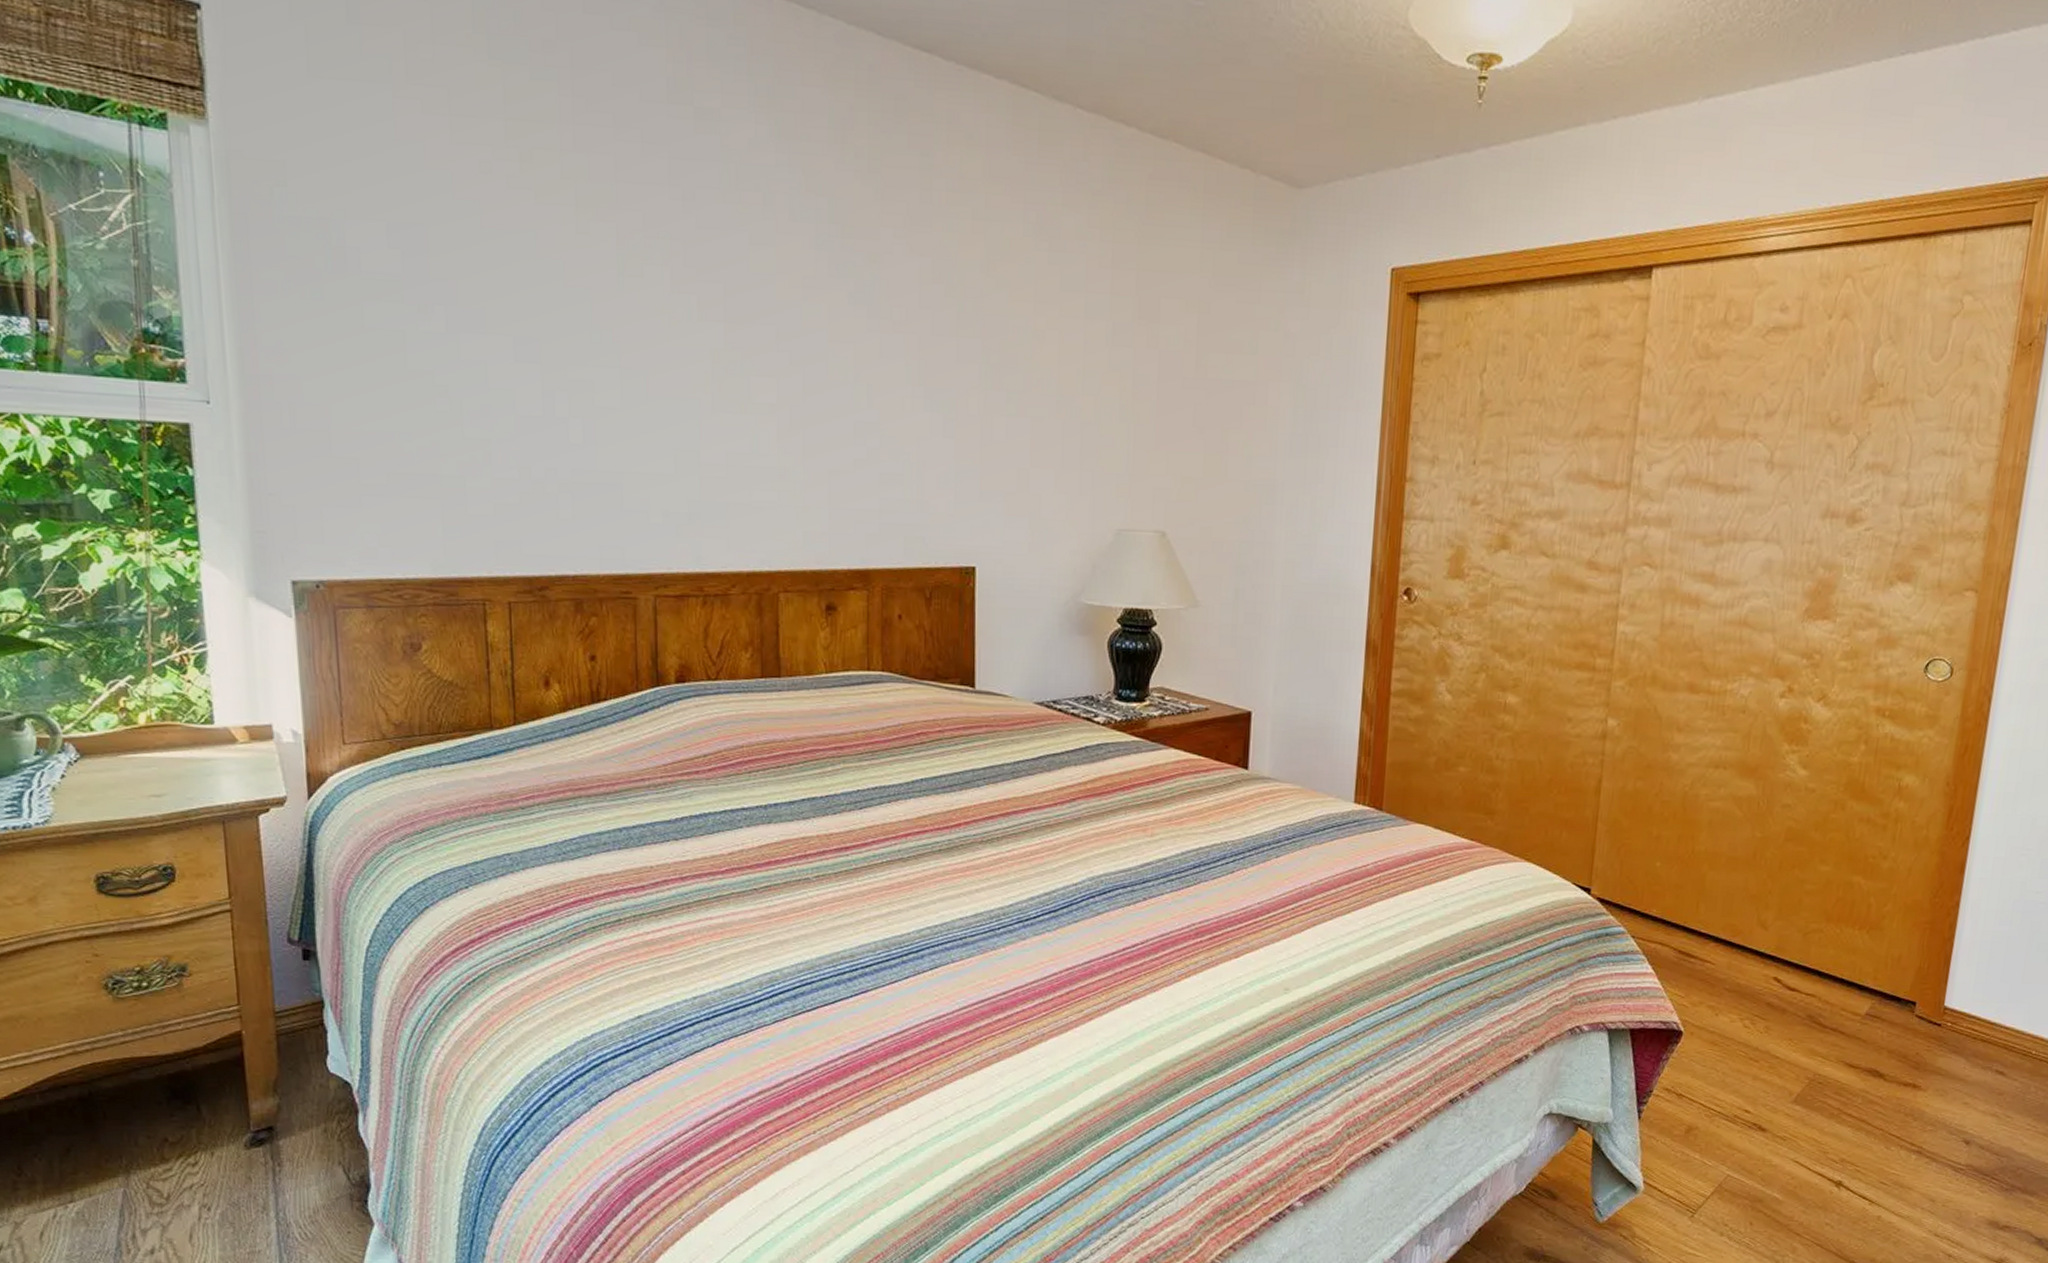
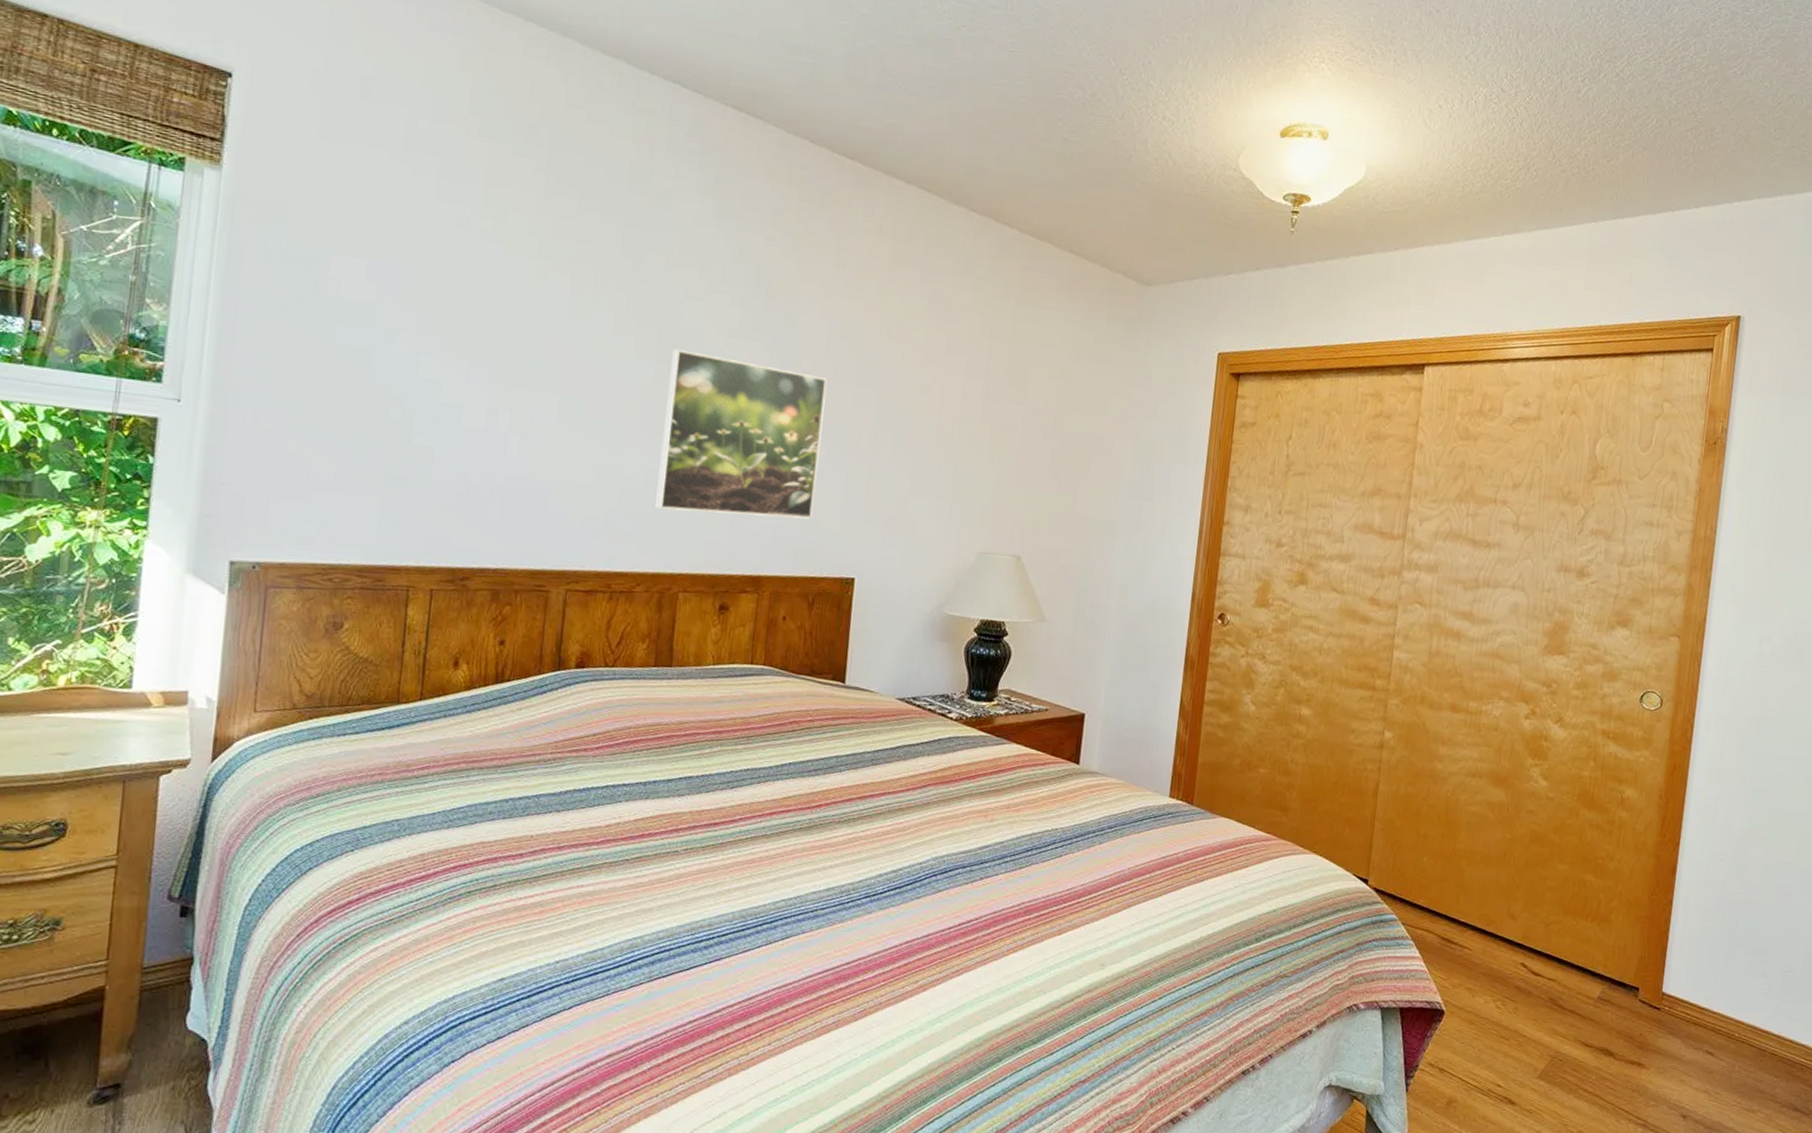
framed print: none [741,306,923,501] -> present [655,349,827,519]

